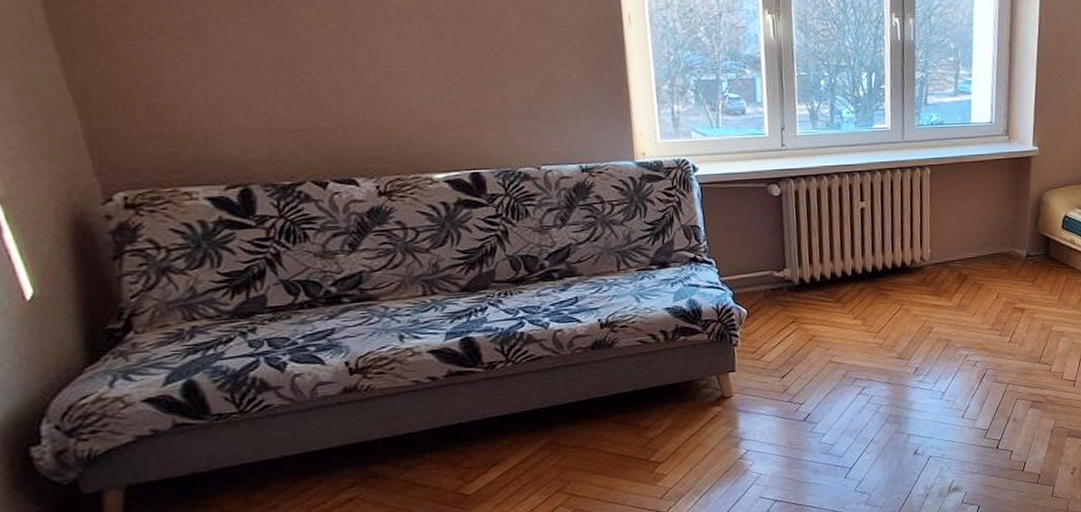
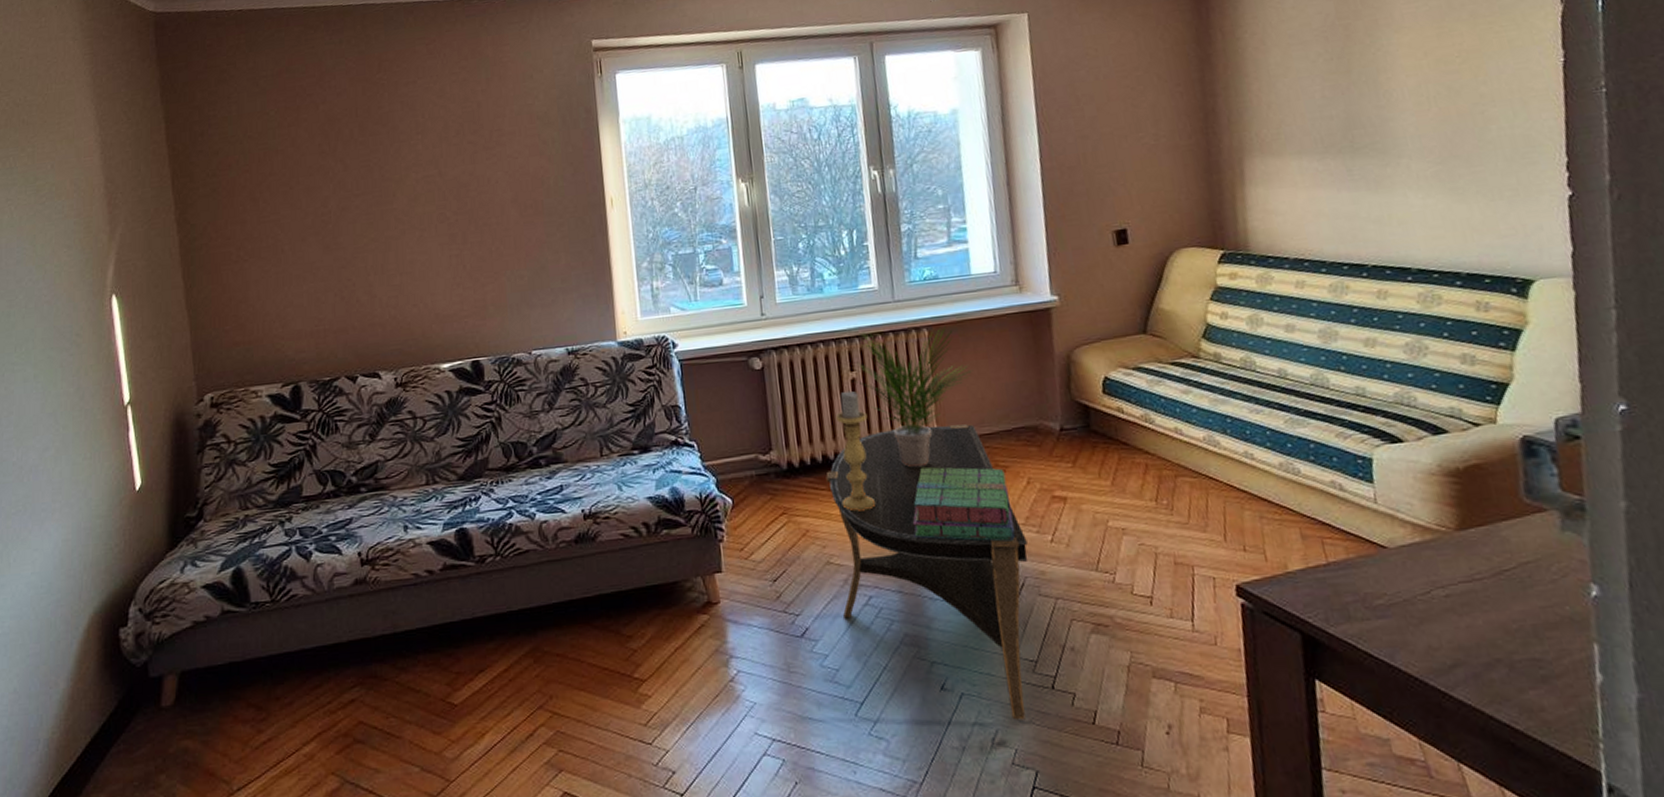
coffee table: none [833,249,991,472] -> present [826,424,1028,720]
candle holder: none [844,218,874,320] -> present [835,390,876,512]
potted plant: none [864,166,965,285] -> present [855,326,974,468]
stack of books: none [903,284,983,343] -> present [912,466,1016,542]

